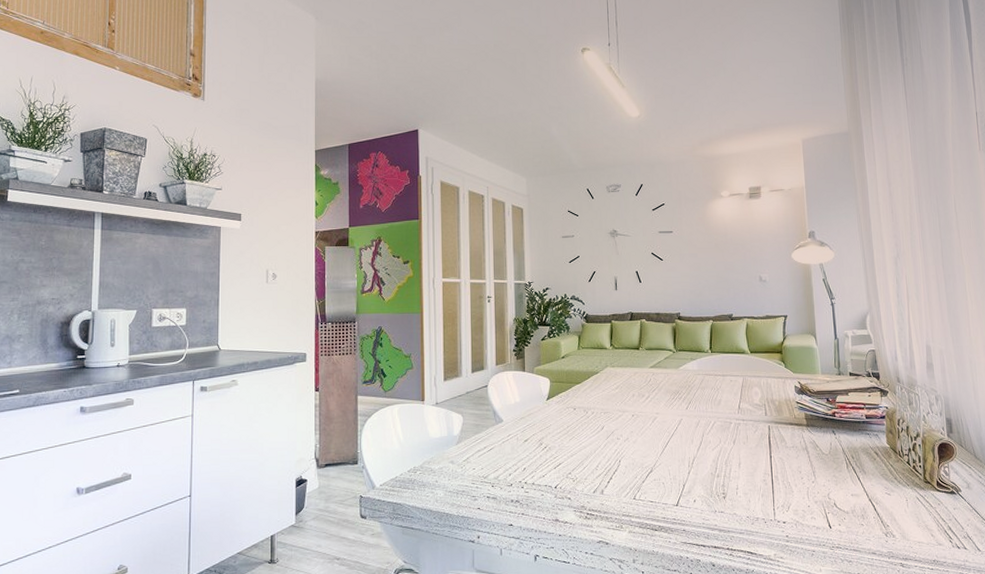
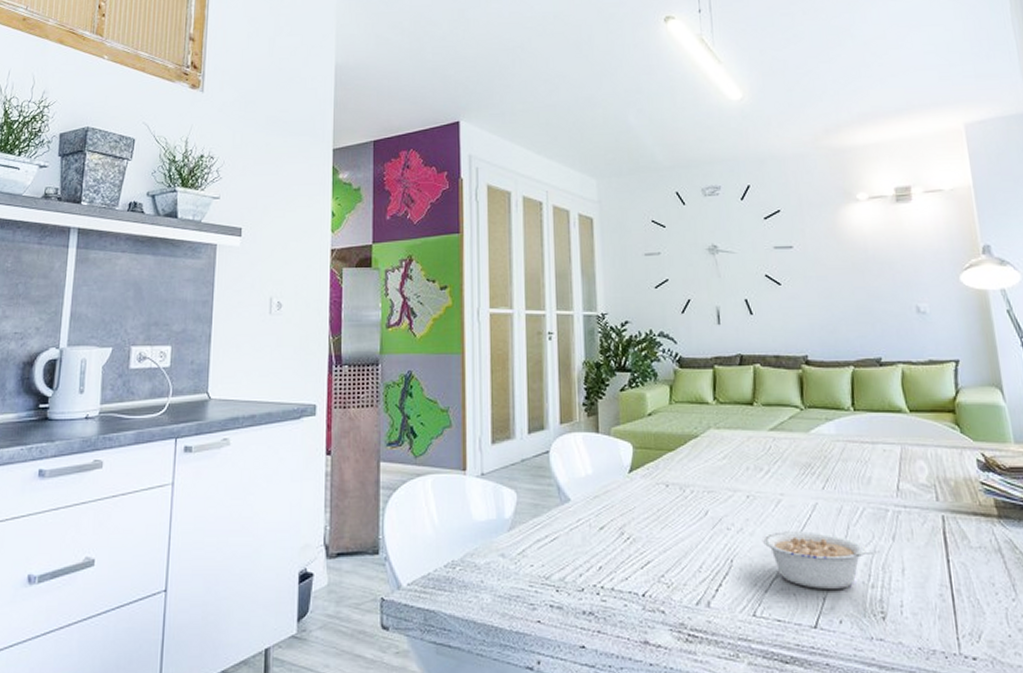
legume: none [643,439,724,479] -> present [763,531,879,589]

